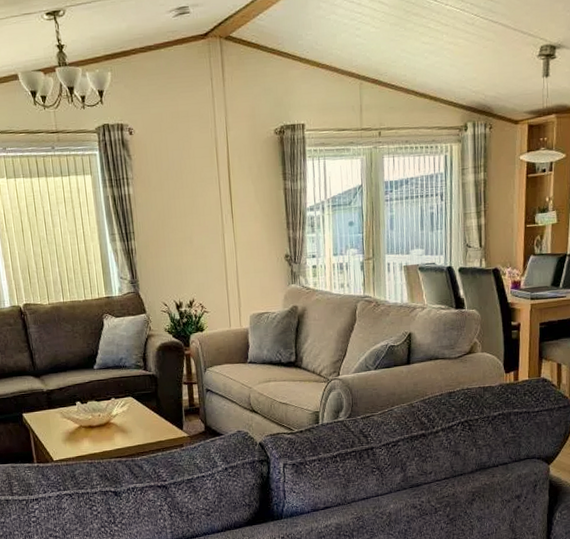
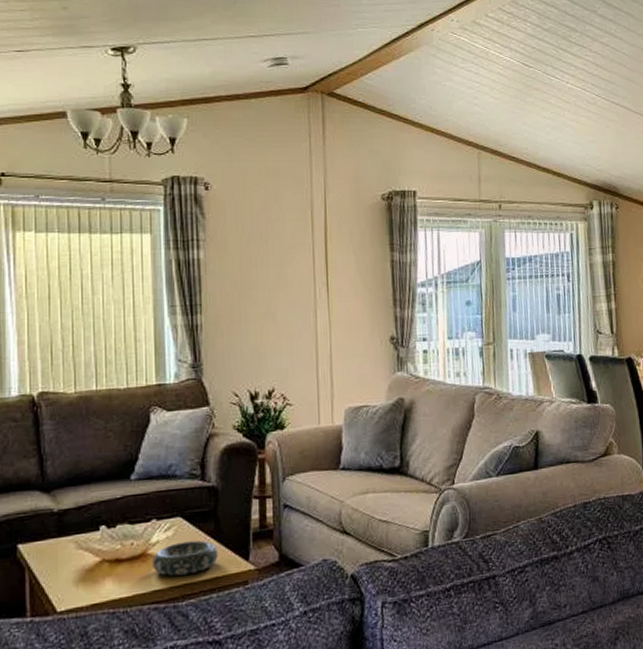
decorative bowl: none [114,414,161,439] -> present [153,540,218,577]

